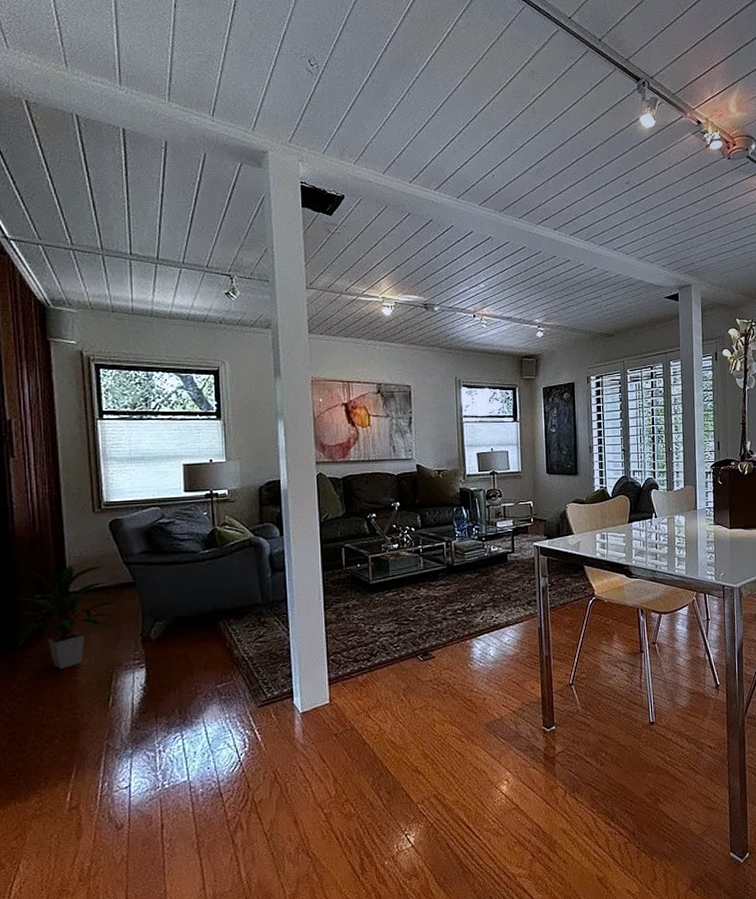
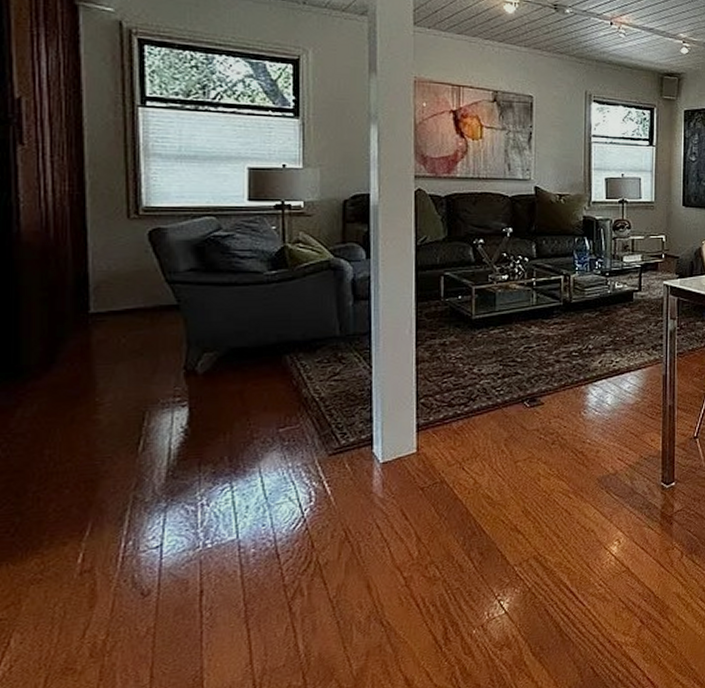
indoor plant: present [17,565,122,669] -> none [19,280,161,405]

